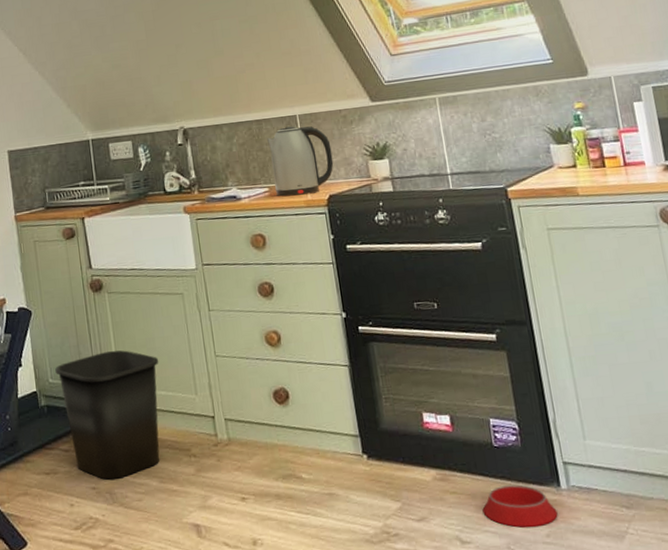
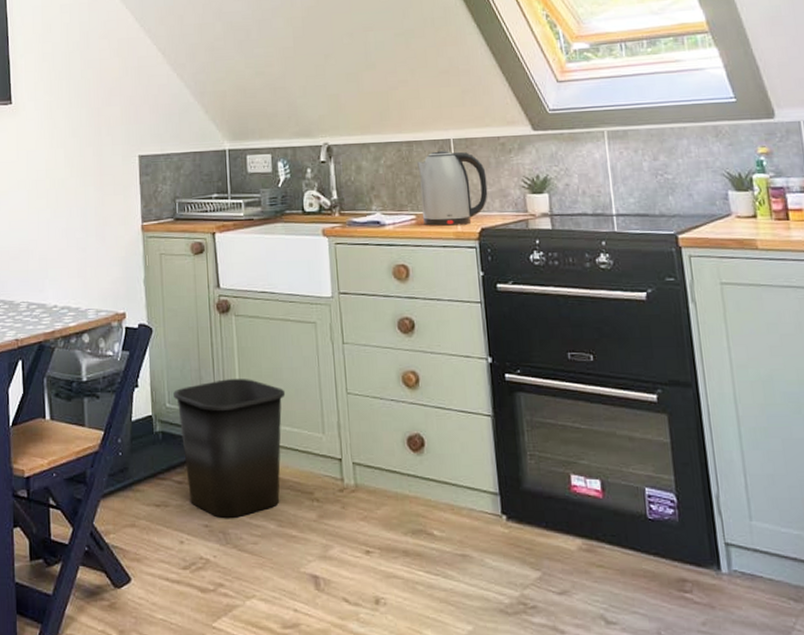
pet bowl: present [482,484,558,528] -> none [632,563,716,612]

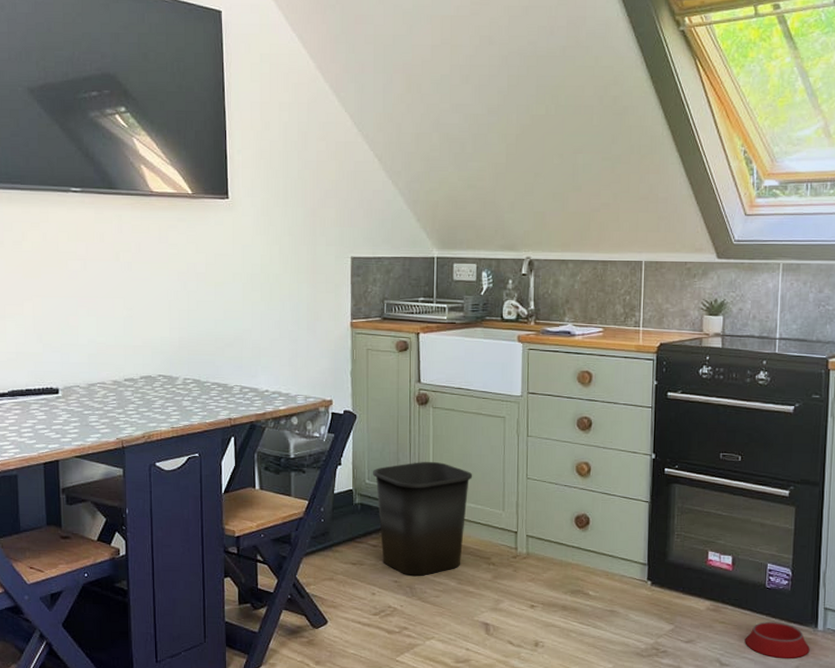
kettle: present [416,149,488,226] -> none [609,270,671,339]
pet bowl: none [632,563,716,612] -> present [745,621,810,658]

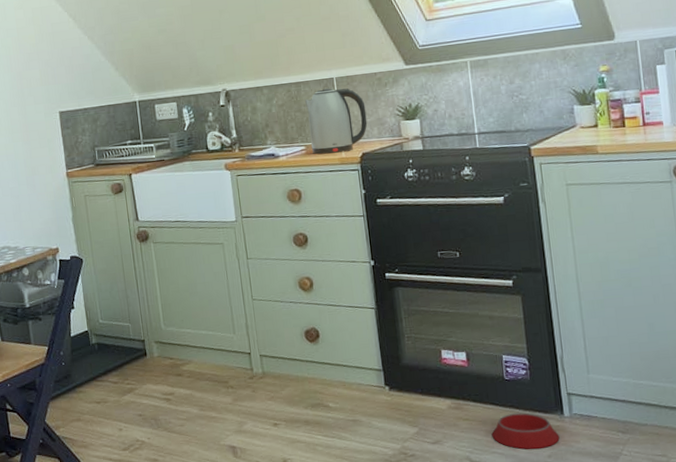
waste bin: present [373,462,473,576] -> none [105,294,201,408]
kettle: none [609,270,671,339] -> present [304,87,368,155]

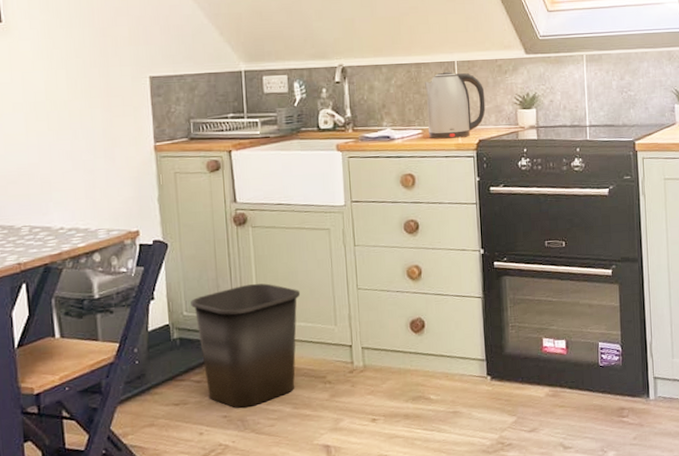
waste bin: none [105,294,201,408] -> present [191,283,301,408]
pet bowl: present [491,412,560,449] -> none [584,397,645,433]

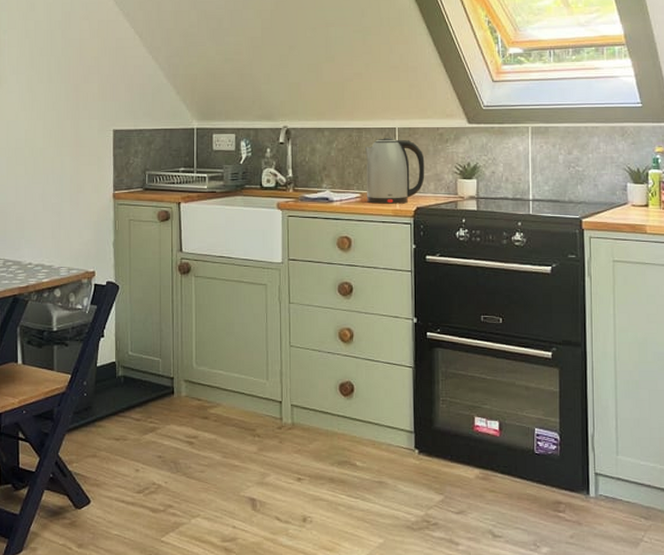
waste bin: present [191,283,301,408] -> none [136,332,236,450]

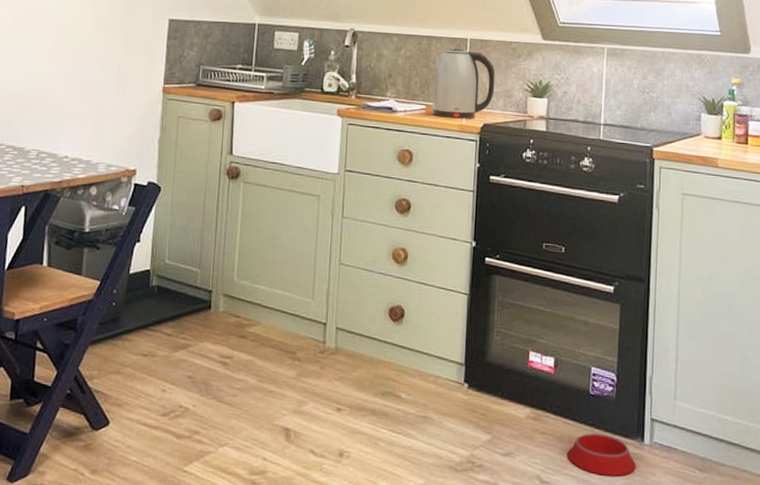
pet bowl: none [516,489,583,528] -> present [567,433,636,477]

